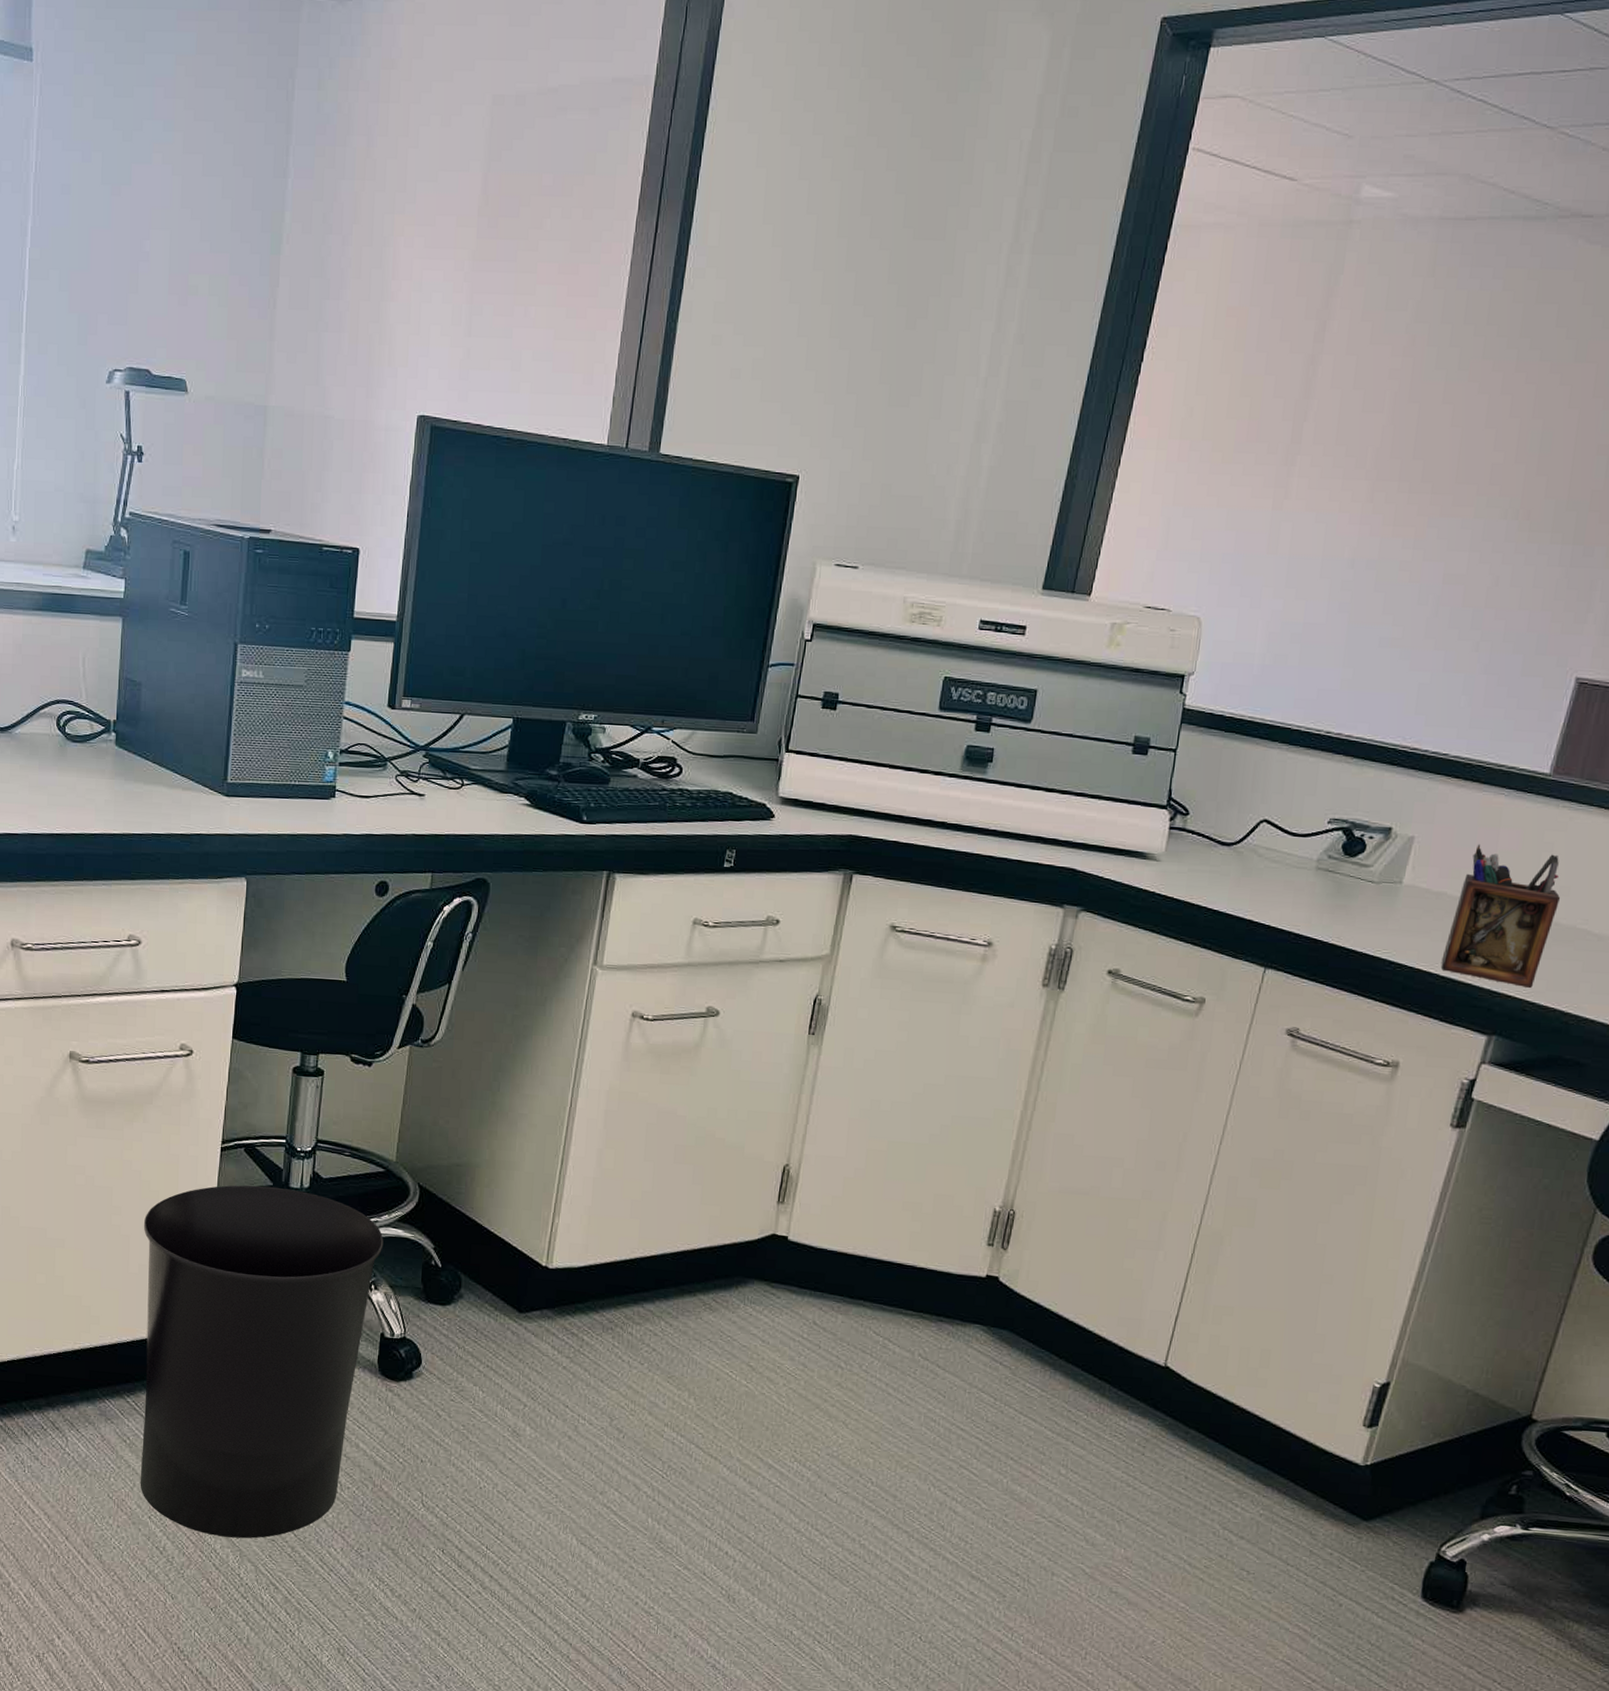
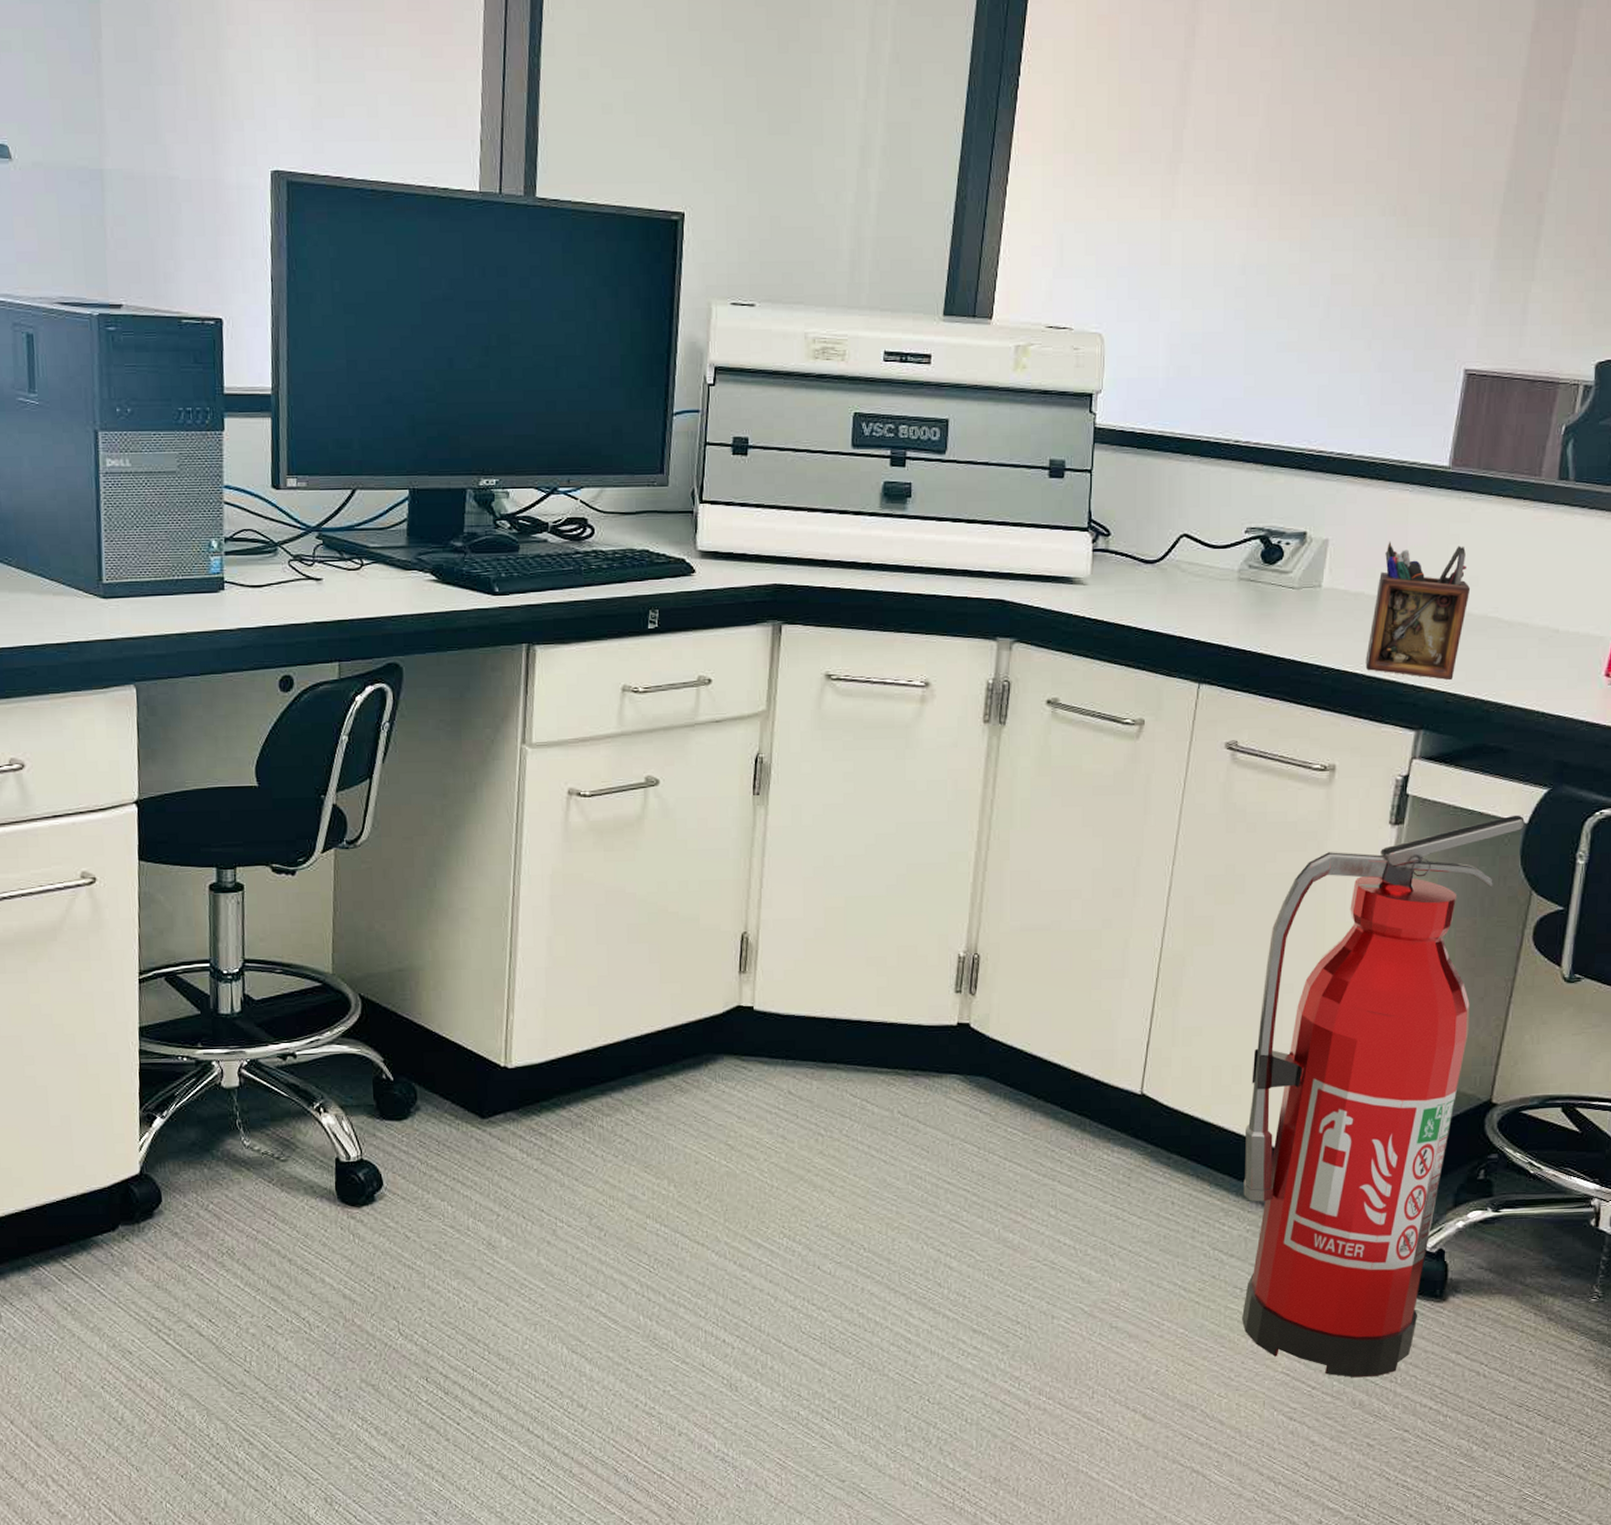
waste bin: present [140,1185,384,1539] -> none [60,1015,329,1397]
fire extinguisher: none [1246,1130,1596,1678] -> present [1242,815,1525,1377]

